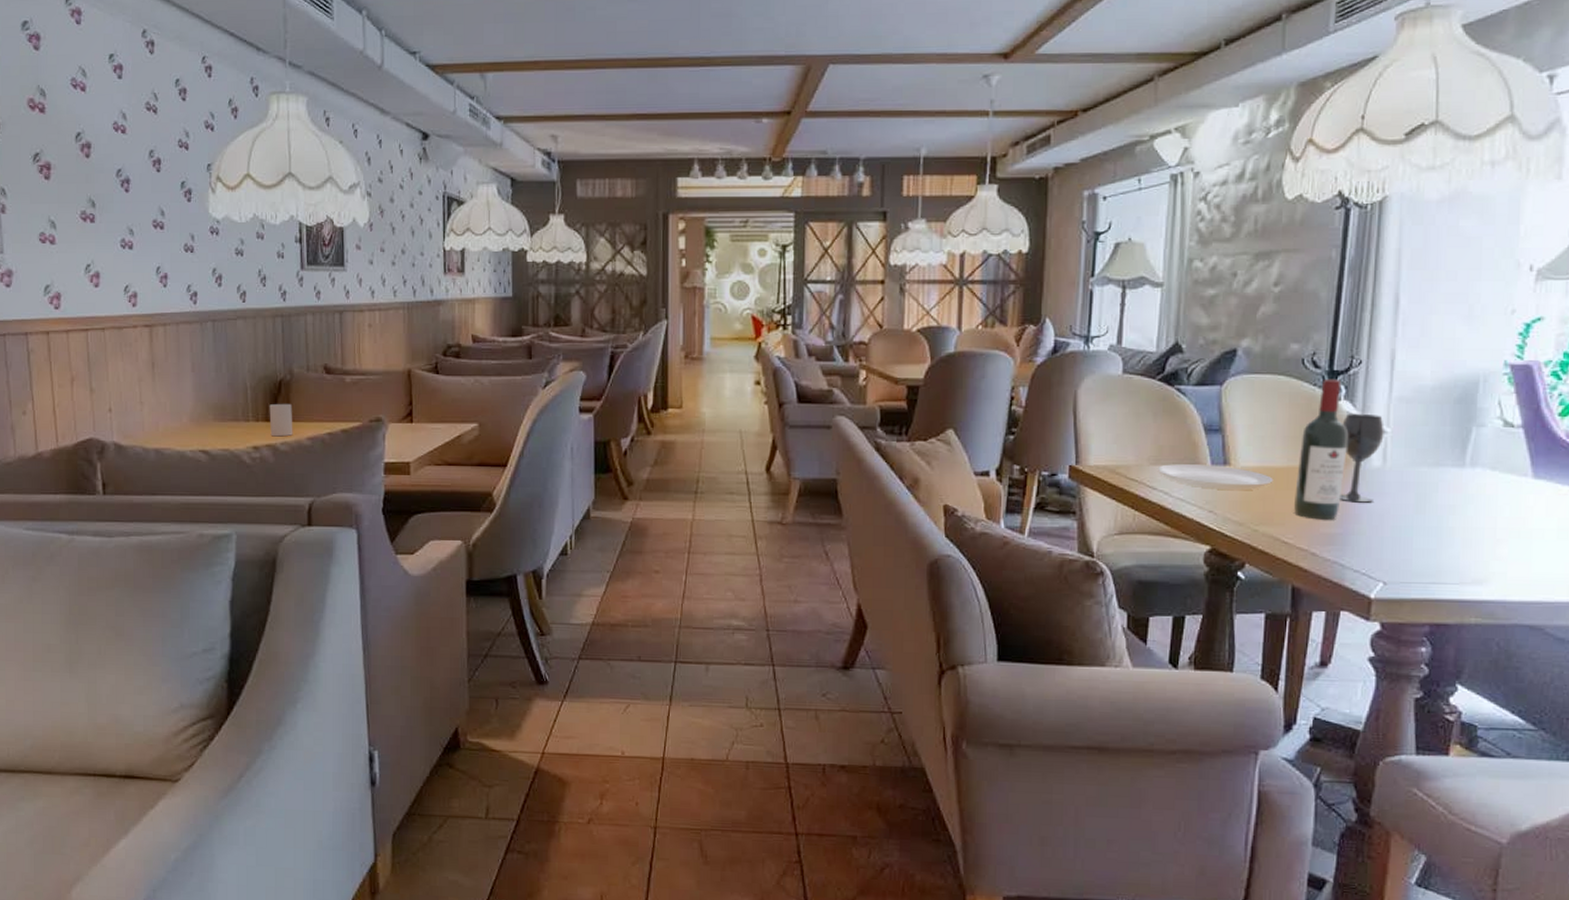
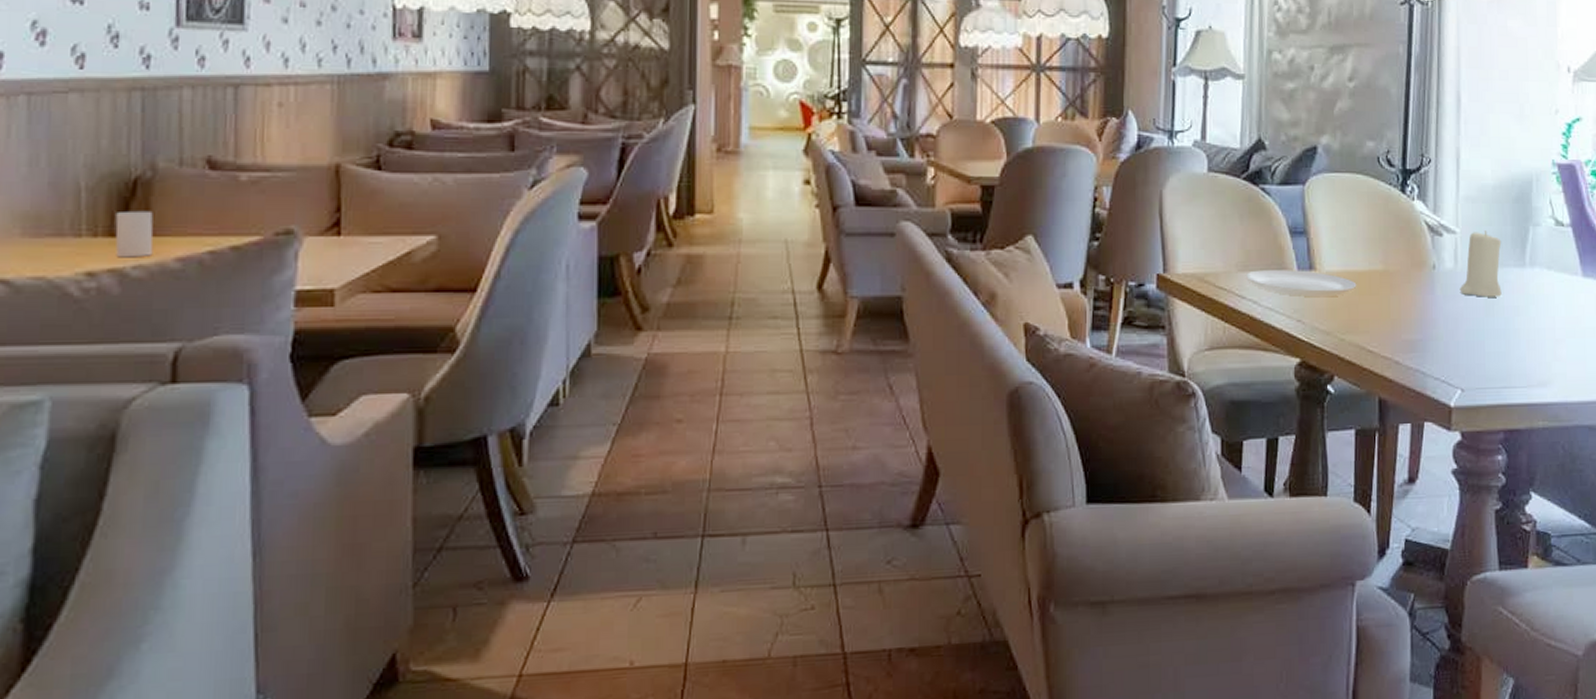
wine bottle: present [1293,378,1349,520] -> none [1376,177,1423,326]
wine glass: present [1340,413,1384,503] -> none [1416,213,1454,306]
candle: none [1387,430,1439,496] -> present [1459,230,1502,297]

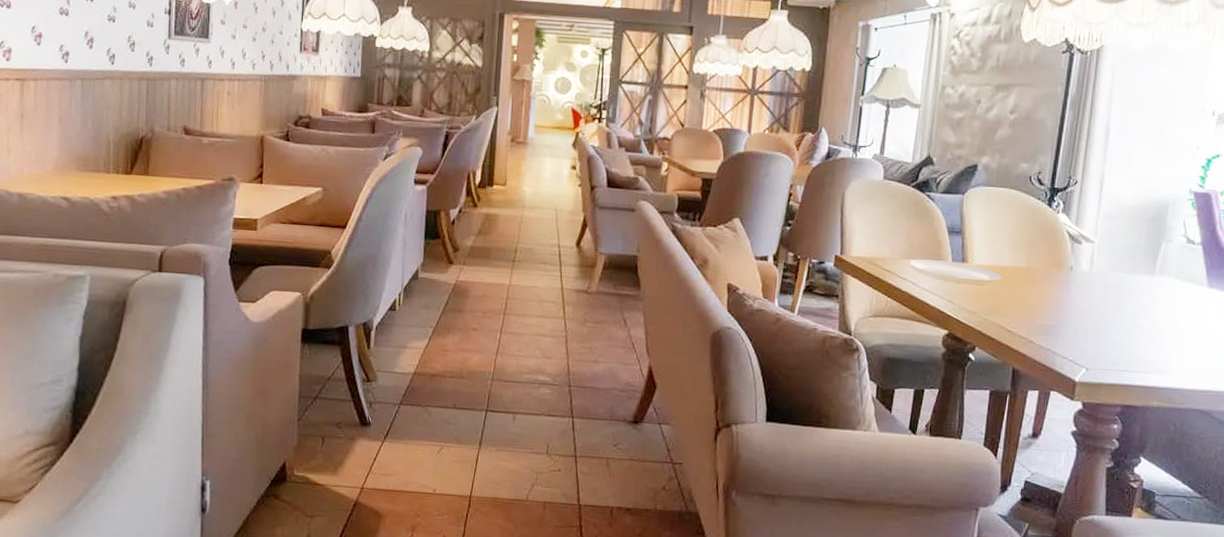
cup: present [115,210,154,258] -> none [129,158,151,189]
candle: present [1459,230,1502,297] -> none [1092,242,1135,298]

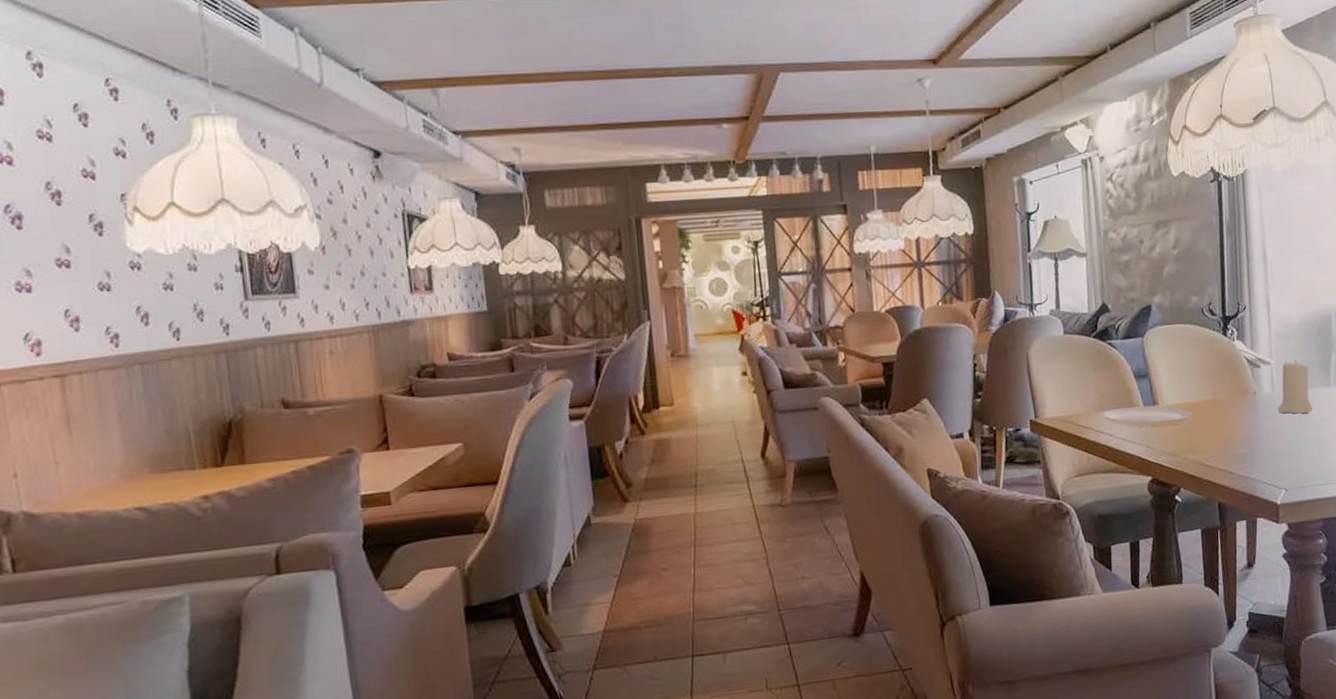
candle: none [1092,242,1135,298] -> present [1277,360,1313,414]

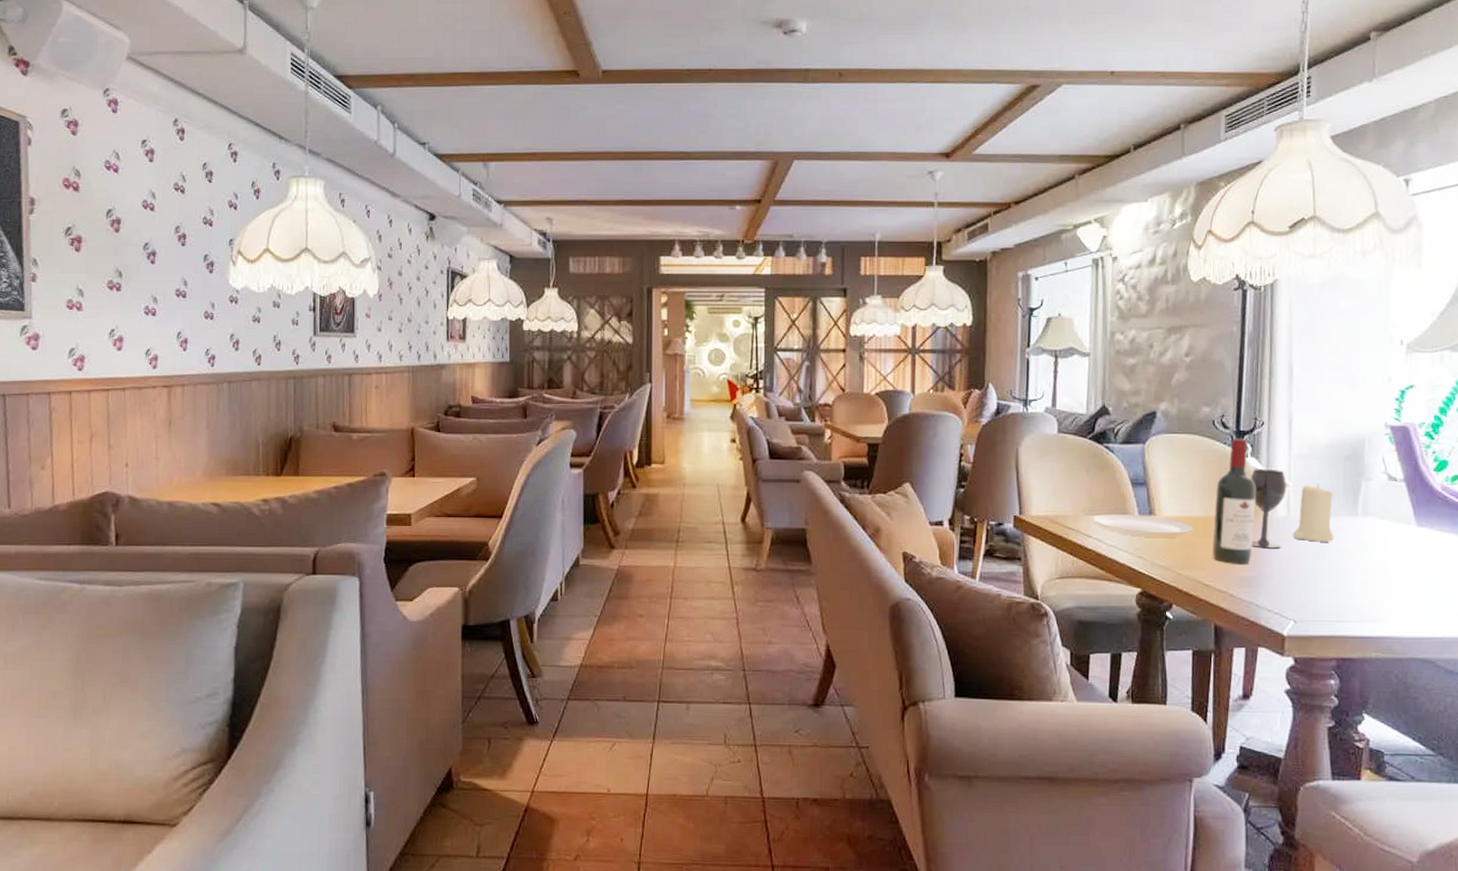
wine bottle: none [1209,323,1246,443] -> present [1212,438,1257,564]
wine glass: none [1238,350,1270,425] -> present [1250,468,1287,549]

